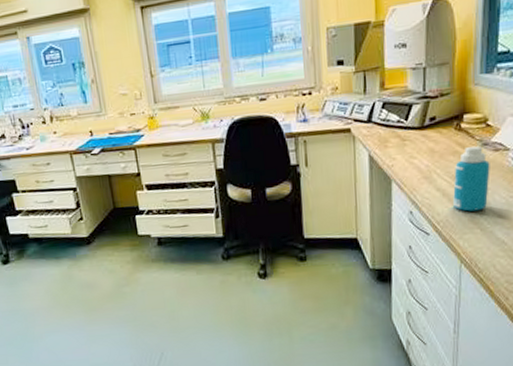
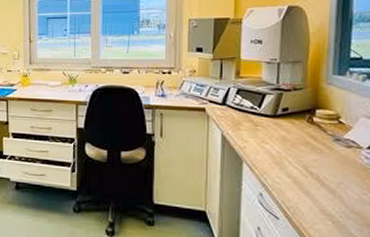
bottle: present [453,146,490,212] -> none [304,139,343,203]

